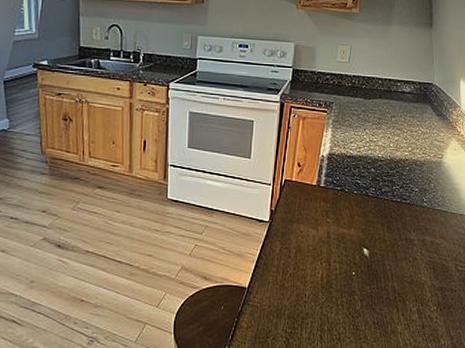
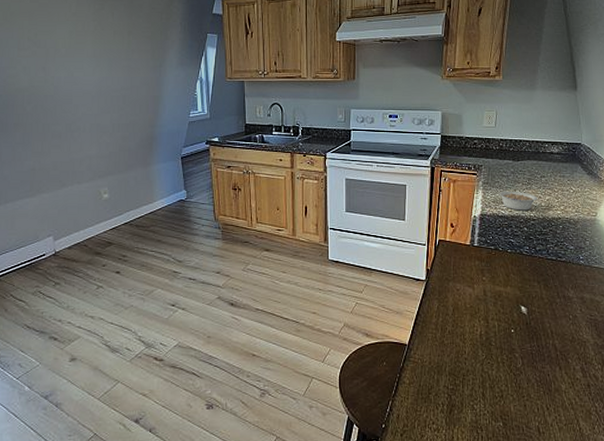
legume: none [348,130,388,151] -> present [498,191,539,211]

